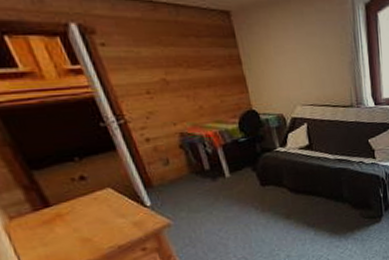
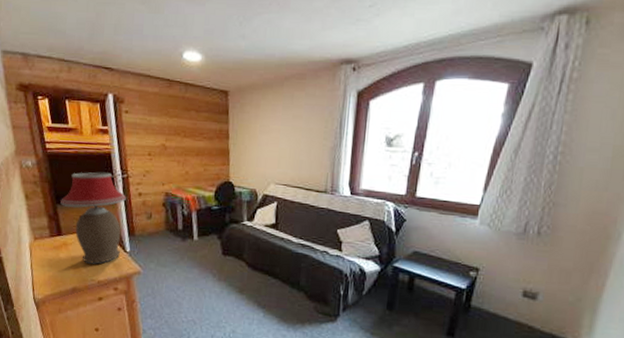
table lamp: none [36,121,140,231] -> present [60,172,126,264]

